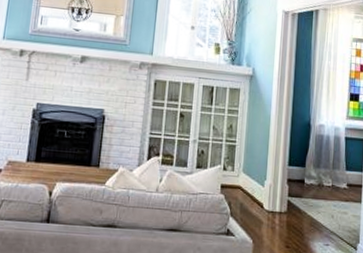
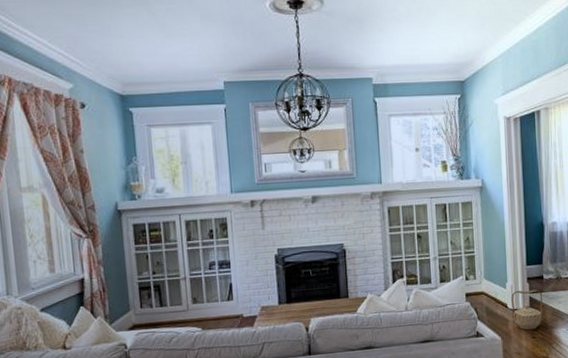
basket: none [268,191,301,238] -> present [511,289,543,330]

